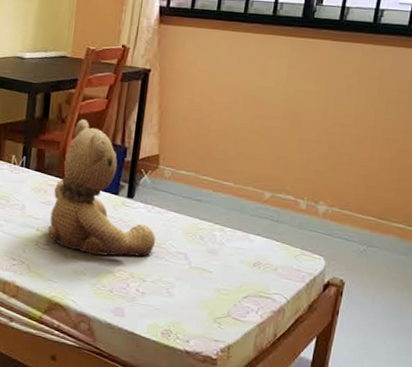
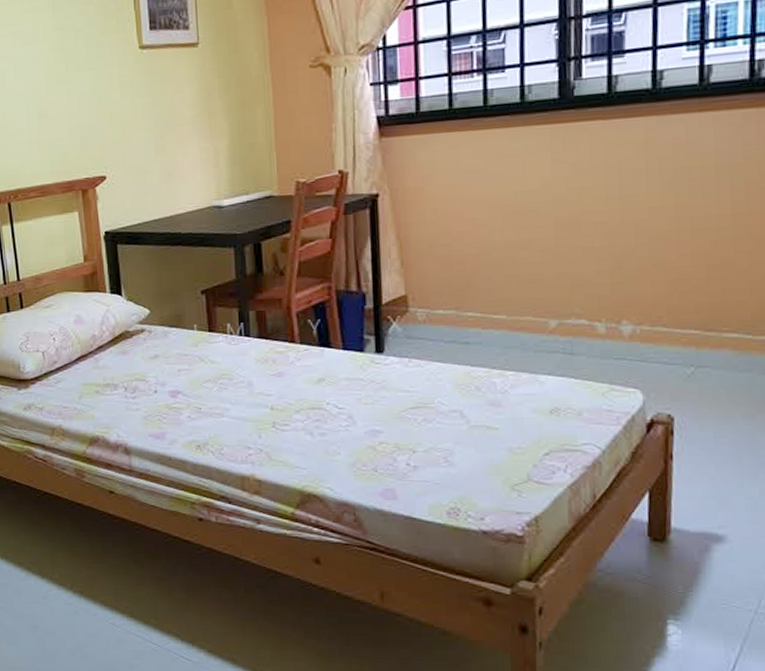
teddy bear: present [48,119,156,257] -> none [284,267,421,429]

